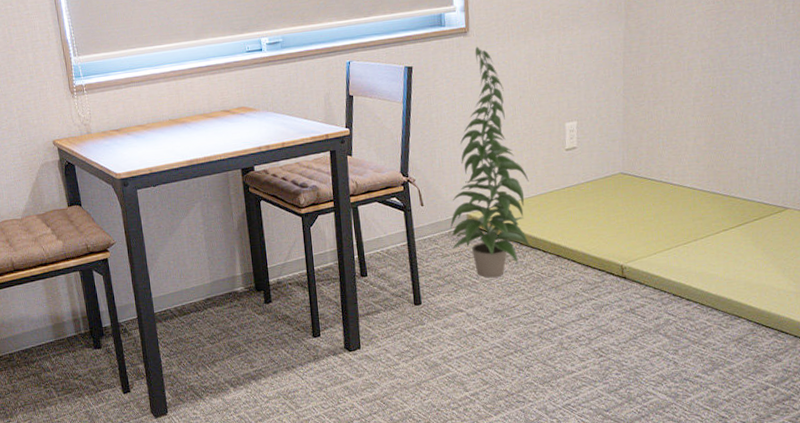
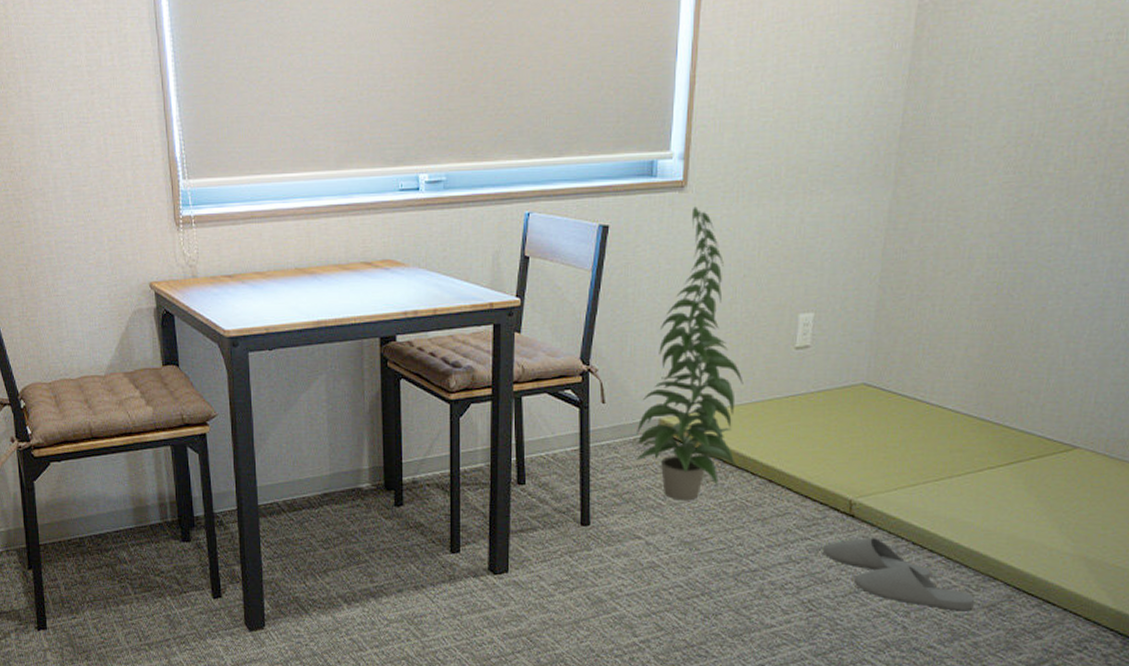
slippers: none [604,293,726,346] -> present [822,538,974,611]

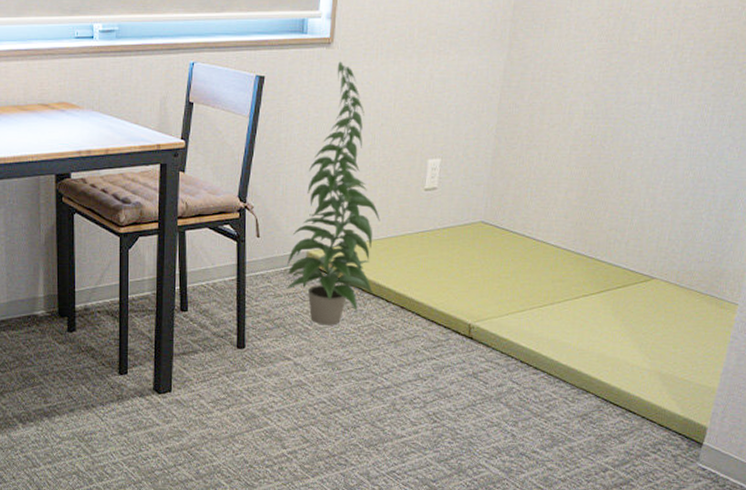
slippers: present [822,538,974,611] -> none [445,357,570,420]

